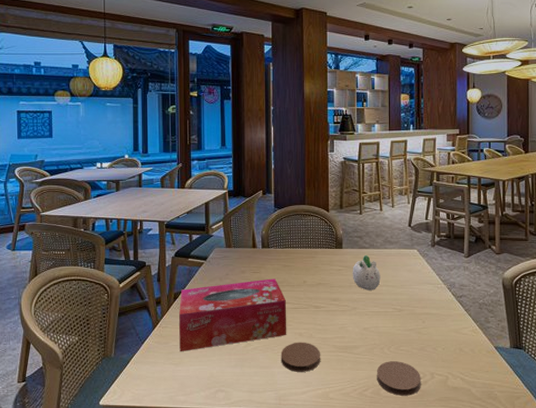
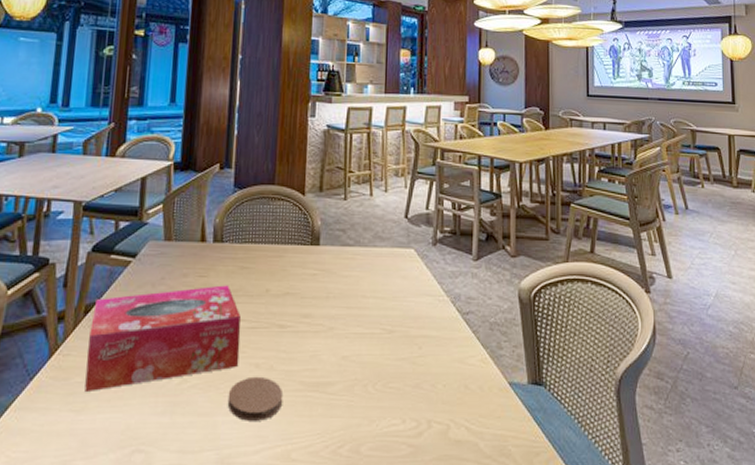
succulent planter: present [352,254,381,290] -> none [330,254,368,304]
coaster: present [376,361,421,396] -> none [356,404,415,454]

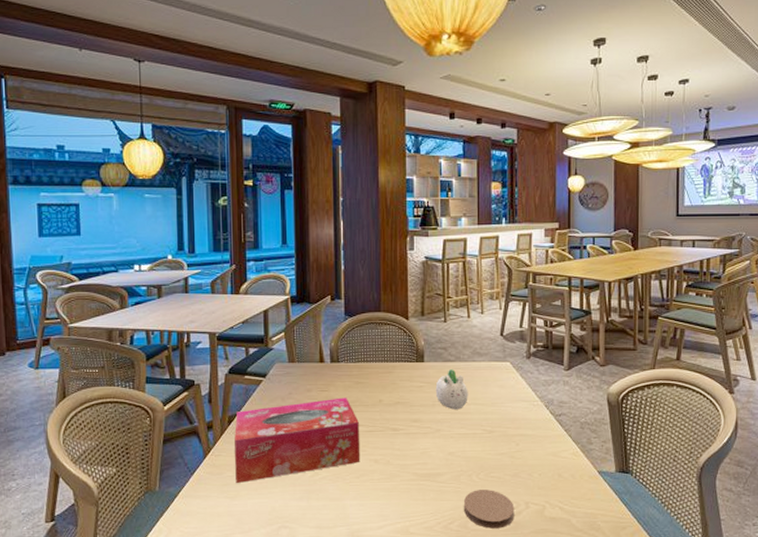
coaster: present [227,376,284,421] -> none [353,469,400,504]
succulent planter: none [330,254,368,304] -> present [435,368,468,410]
coaster: none [356,404,415,454] -> present [463,489,515,529]

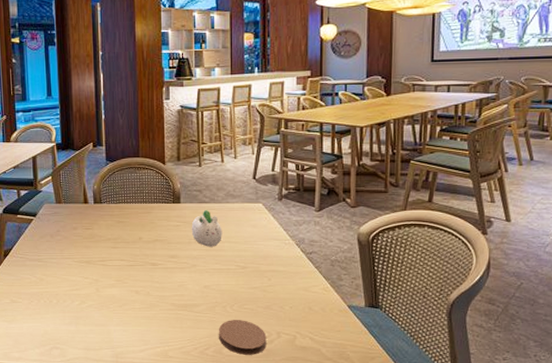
tissue box: present [234,397,360,483] -> none [10,235,123,309]

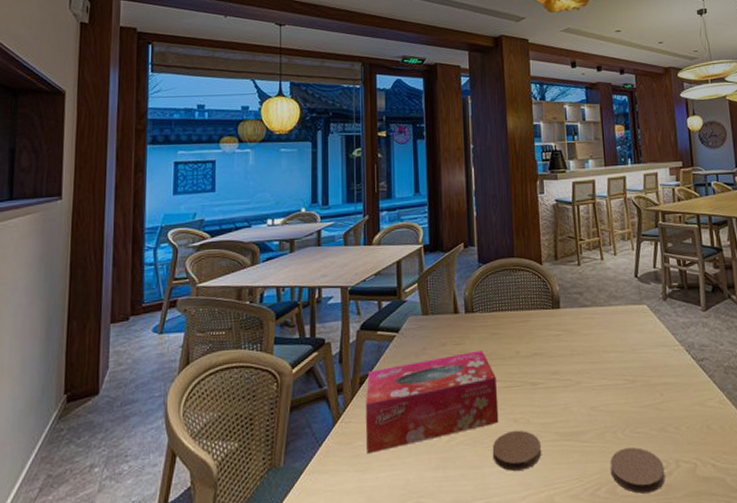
tissue box: none [10,235,123,309] -> present [366,350,499,453]
coaster: none [116,299,159,330] -> present [492,430,542,471]
succulent planter: present [191,209,222,247] -> none [573,314,607,359]

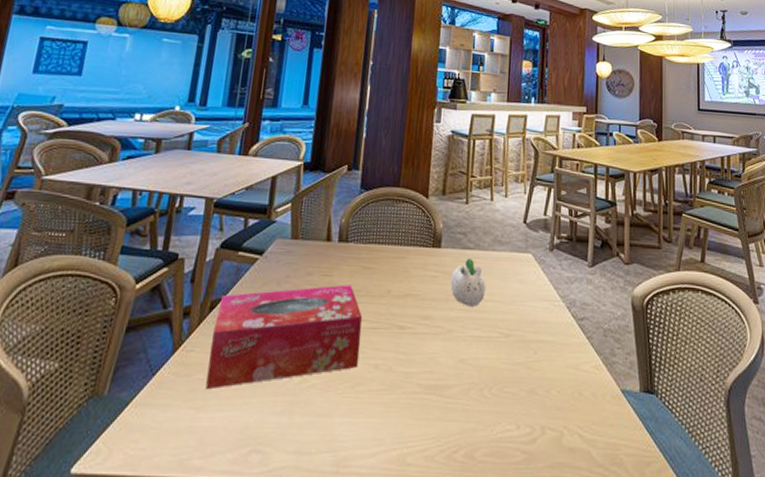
coaster: present [492,430,542,471] -> none [345,377,401,423]
succulent planter: none [573,314,607,359] -> present [450,257,486,307]
coaster: present [609,447,665,494] -> none [471,408,529,461]

